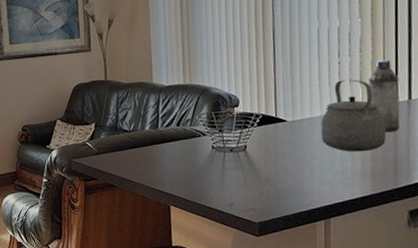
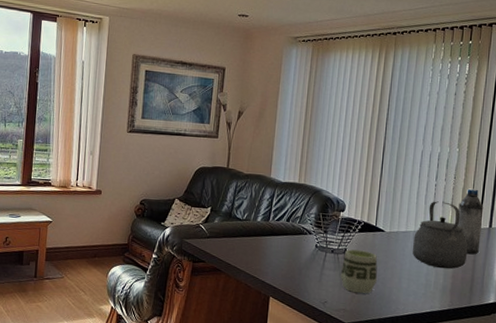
cup: none [243,144,286,190] -> present [340,249,378,294]

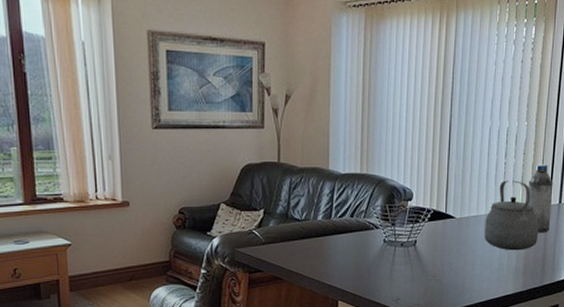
cup: present [340,249,378,294] -> none [411,240,451,286]

